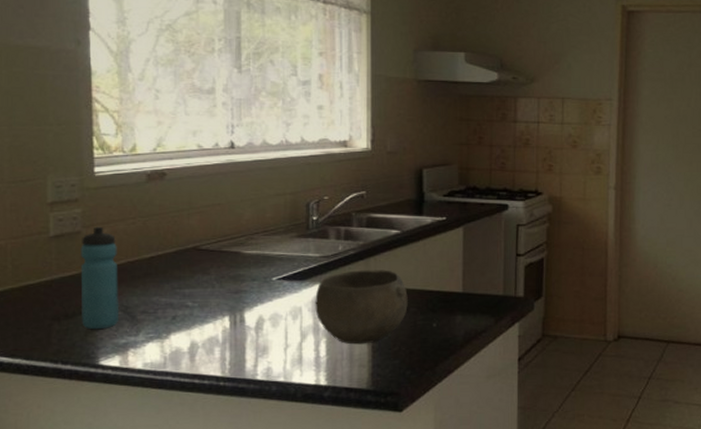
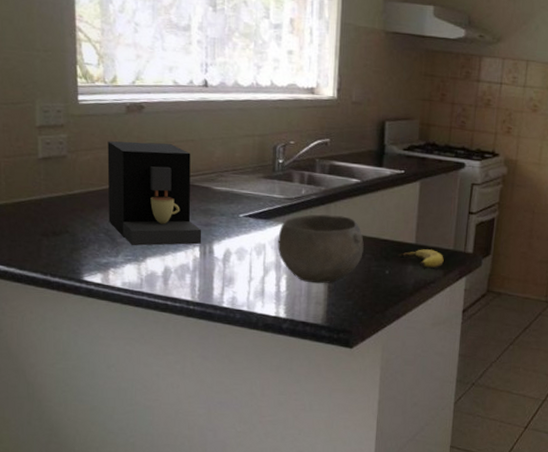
water bottle: present [80,226,118,329] -> none [66,152,100,248]
coffee maker: none [126,210,232,322] -> present [107,141,202,246]
banana: none [444,297,494,319] -> present [397,249,444,270]

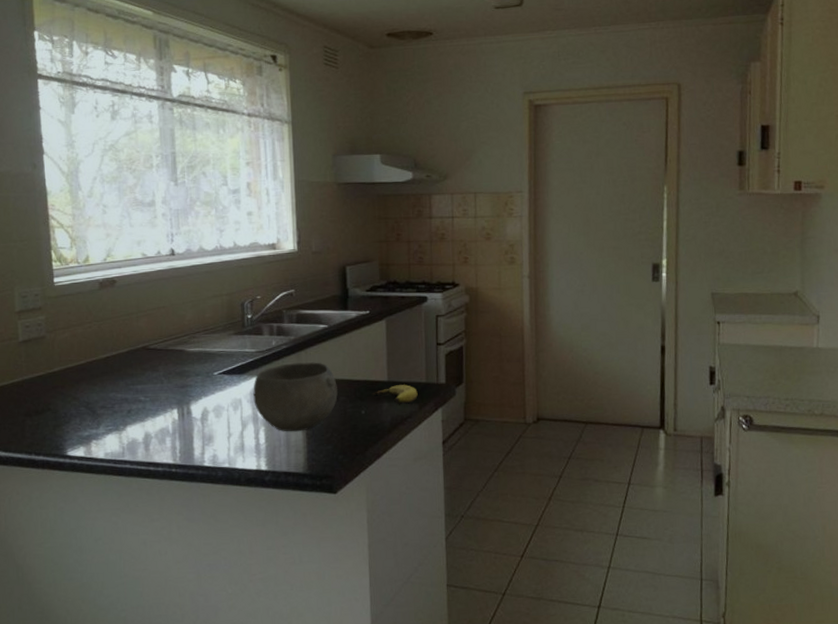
coffee maker: present [107,141,202,246] -> none [83,313,179,416]

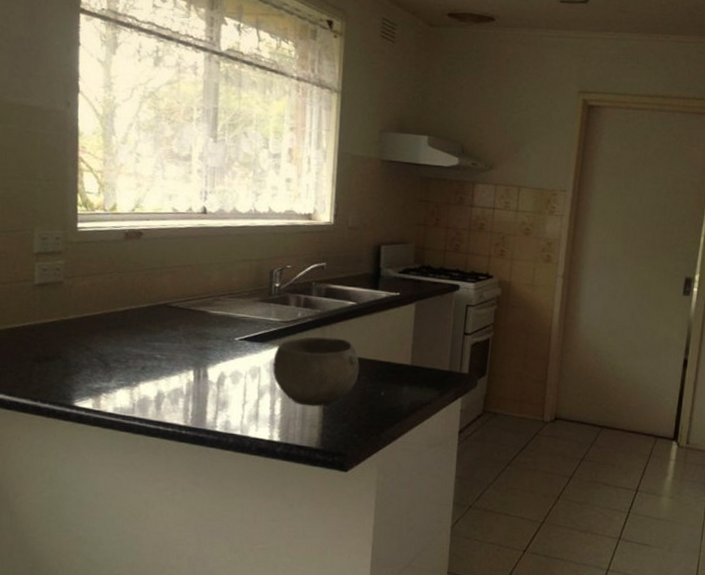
banana: present [371,385,418,405] -> none [393,370,440,391]

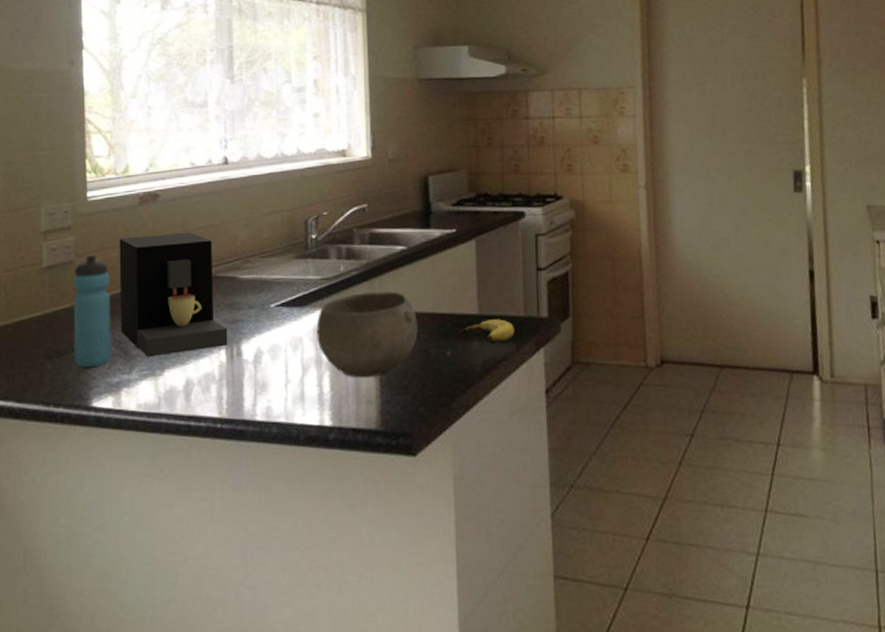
water bottle: none [60,278,95,373] -> present [73,254,111,367]
coffee maker: none [102,267,197,371] -> present [119,233,228,358]
banana: none [393,370,440,391] -> present [459,319,515,345]

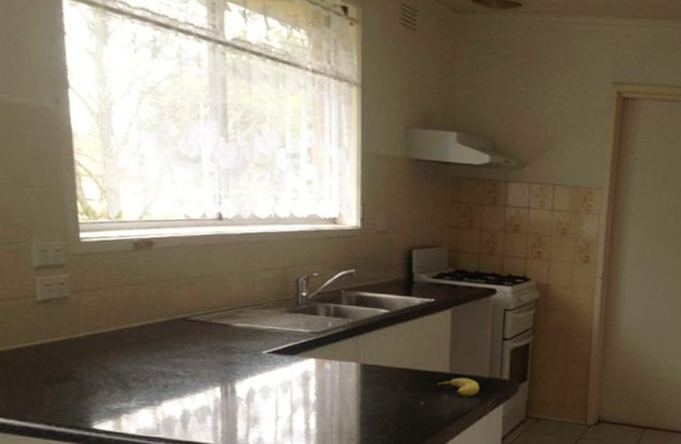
water bottle: present [73,254,111,367] -> none [69,292,110,394]
coffee maker: present [119,233,228,358] -> none [114,279,223,390]
bowl: present [316,291,418,378] -> none [305,347,396,419]

